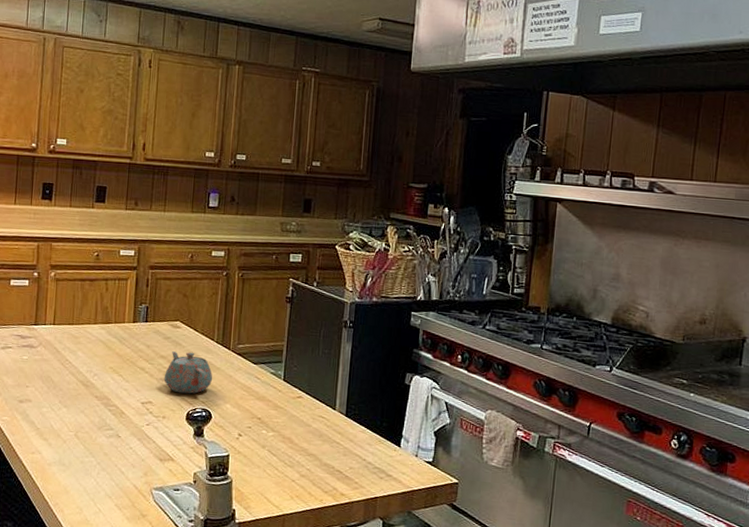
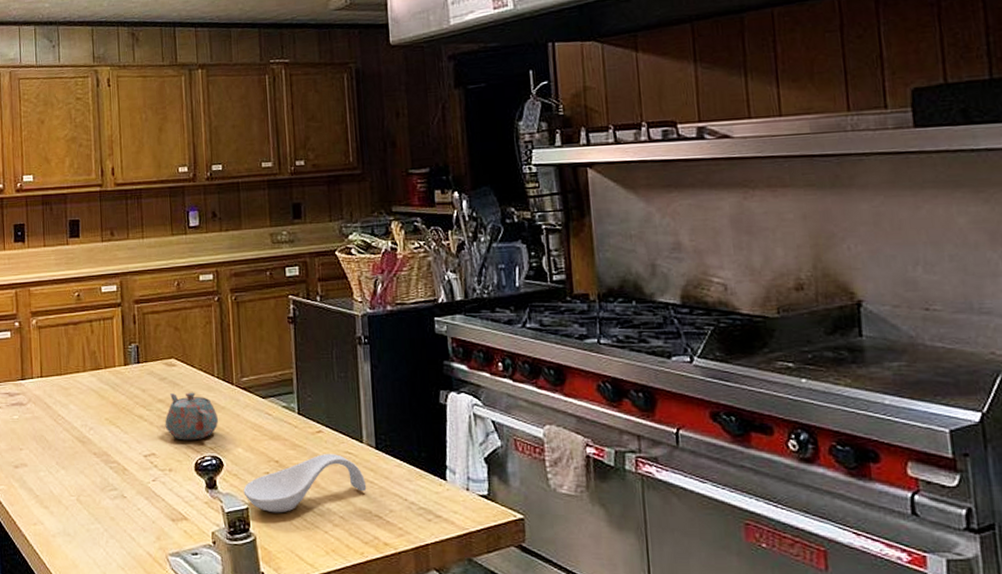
spoon rest: none [226,416,334,462] -> present [243,454,367,513]

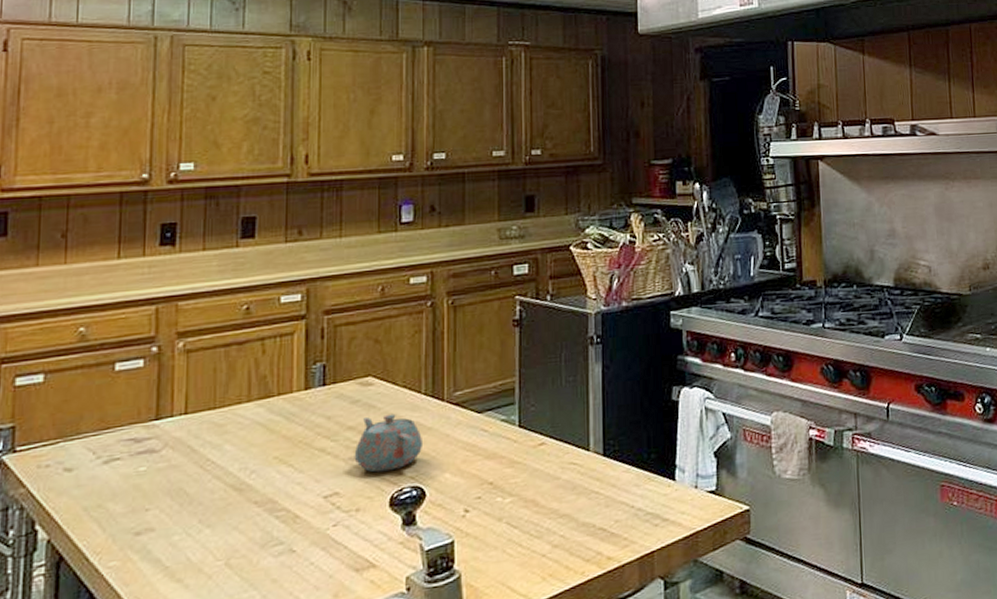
spoon rest: present [243,454,367,513] -> none [449,466,591,543]

